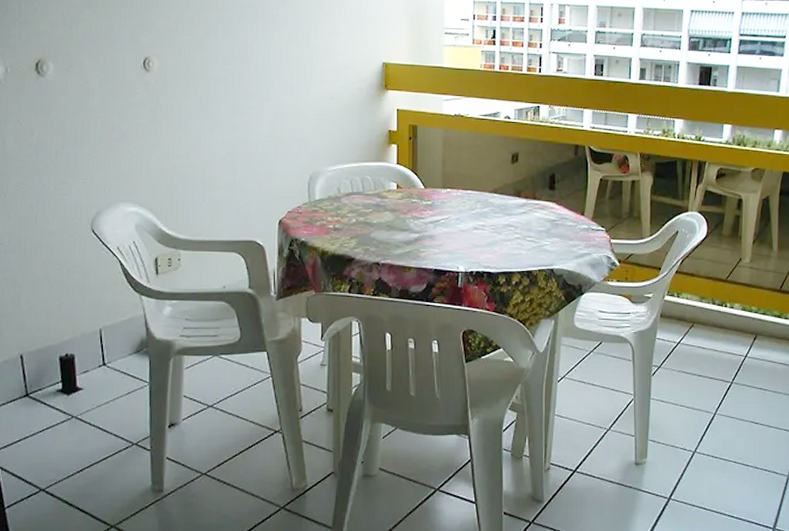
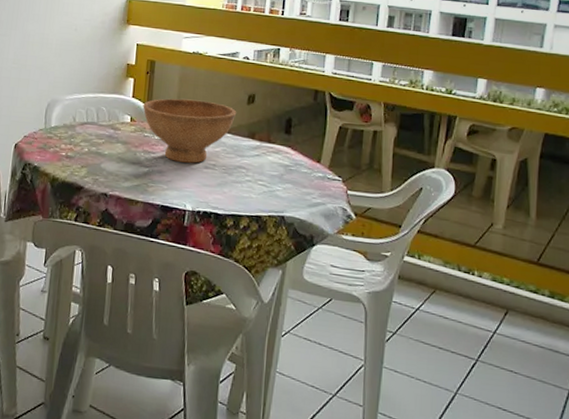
bowl: none [408,162,502,225] -> present [143,98,237,163]

